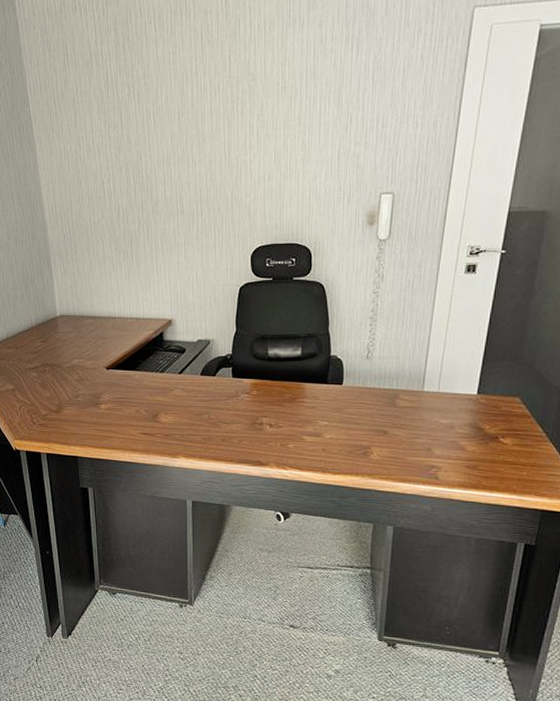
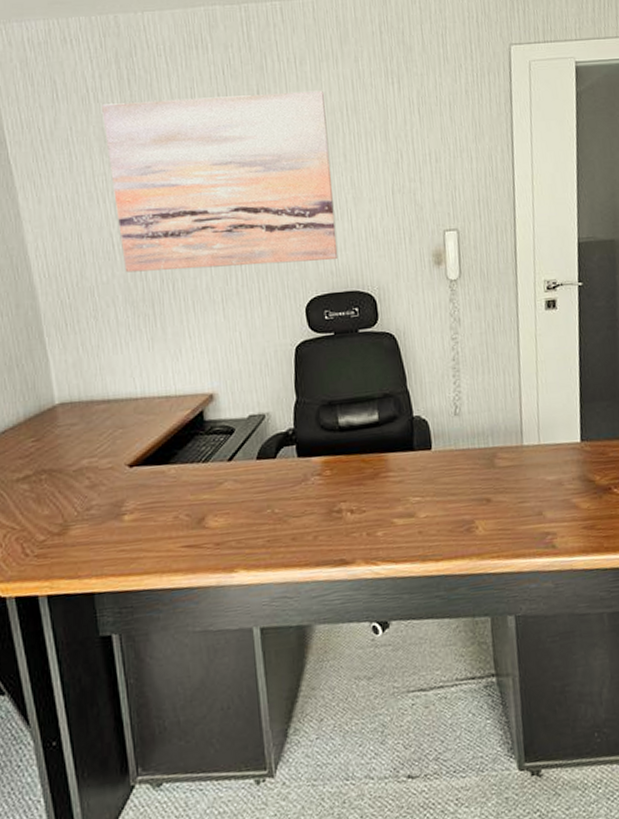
wall art: none [102,55,288,216] -> present [102,90,338,273]

